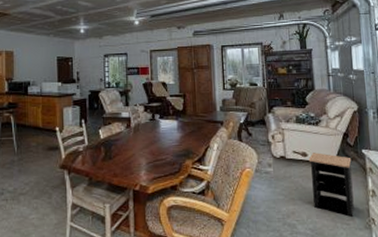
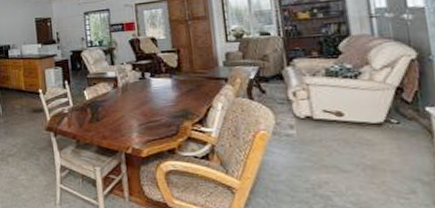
side table: present [308,152,354,218] -> none [345,111,416,191]

